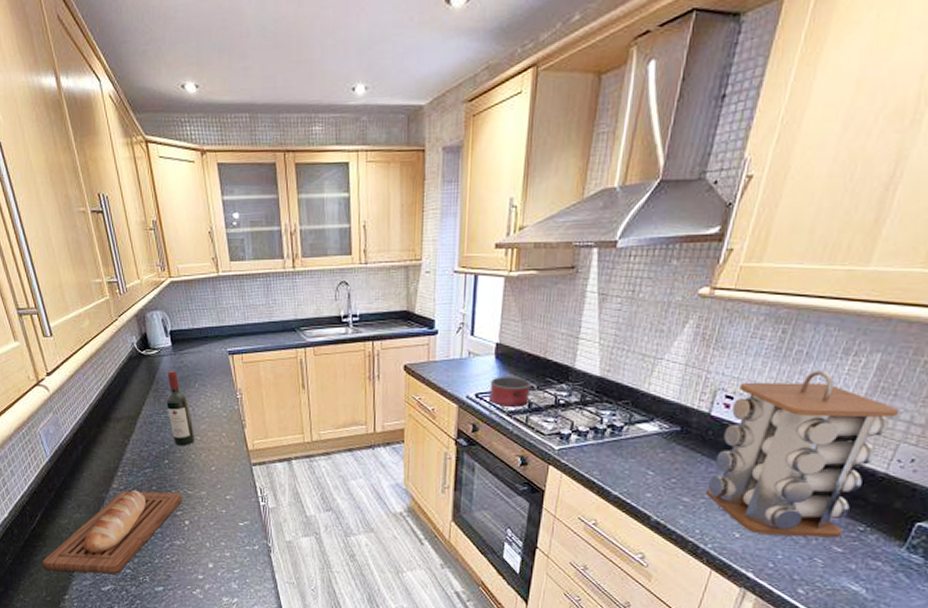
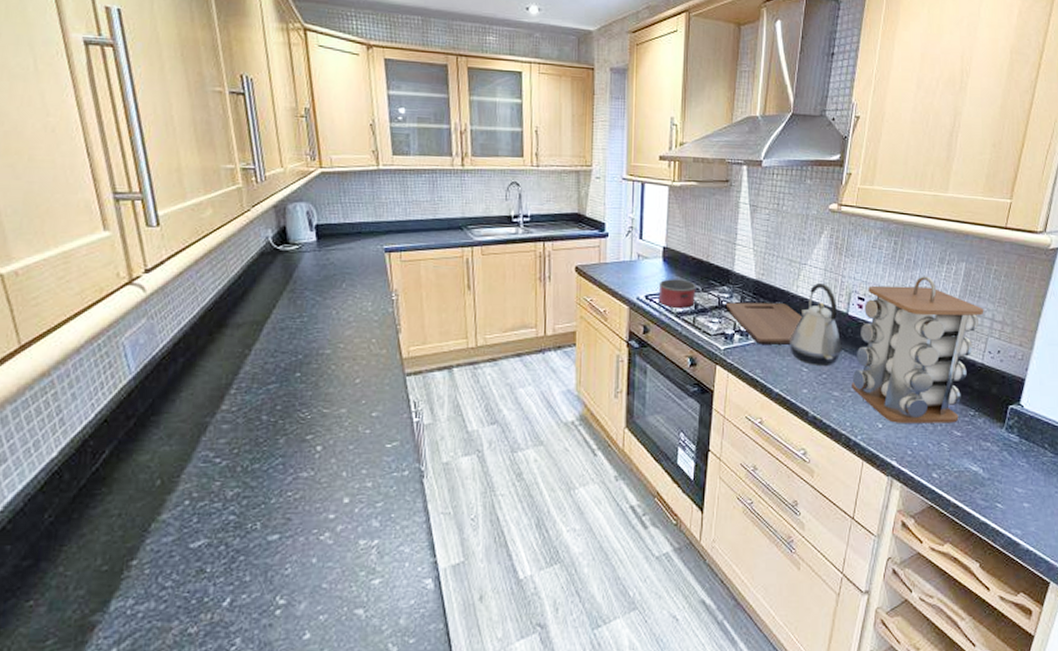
bread loaf: present [41,490,183,575] -> none [100,411,317,527]
wine bottle: present [166,370,195,446] -> none [304,268,338,355]
cutting board: none [562,401,654,446] -> present [725,302,803,345]
kettle: none [633,379,699,469] -> present [788,282,842,365]

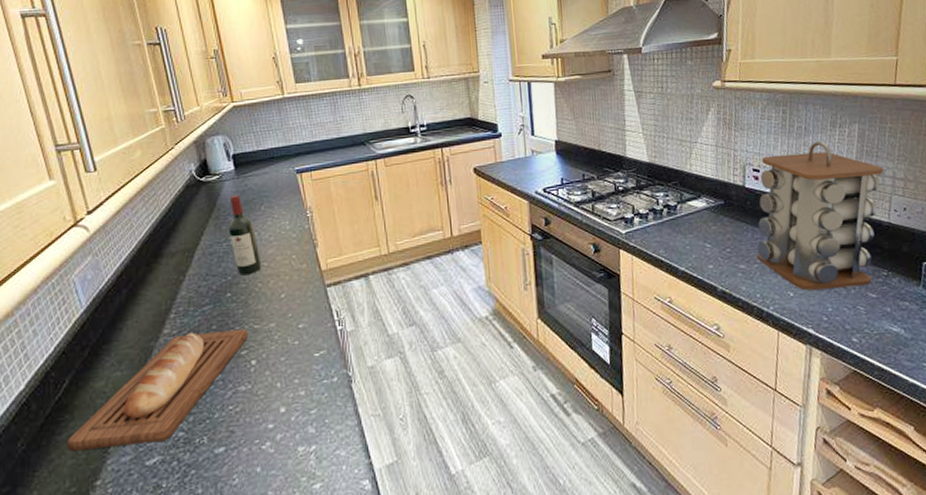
bread loaf: none [100,411,317,527] -> present [66,328,249,452]
wine bottle: none [304,268,338,355] -> present [228,194,262,275]
cooking pot: present [658,279,696,308] -> none [554,169,592,198]
cutting board: present [725,302,803,345] -> none [621,183,700,225]
kettle: present [788,282,842,365] -> none [688,158,744,240]

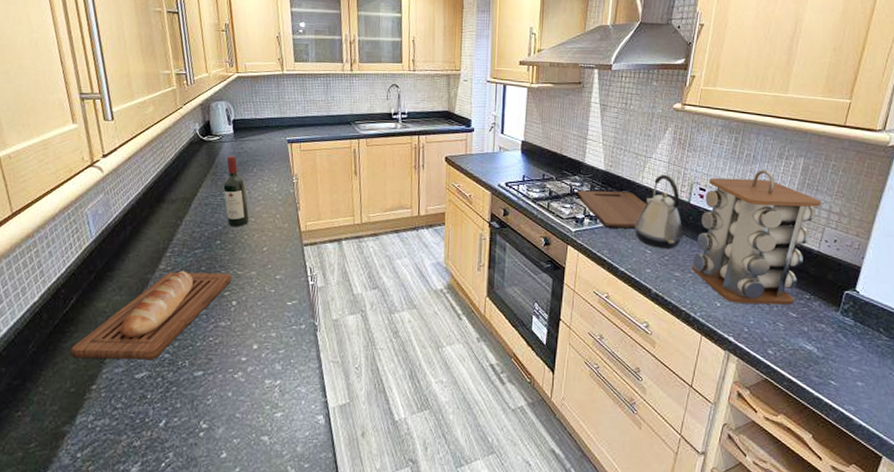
cutting board: none [621,183,700,225] -> present [576,190,648,229]
kettle: none [688,158,744,240] -> present [633,174,684,249]

